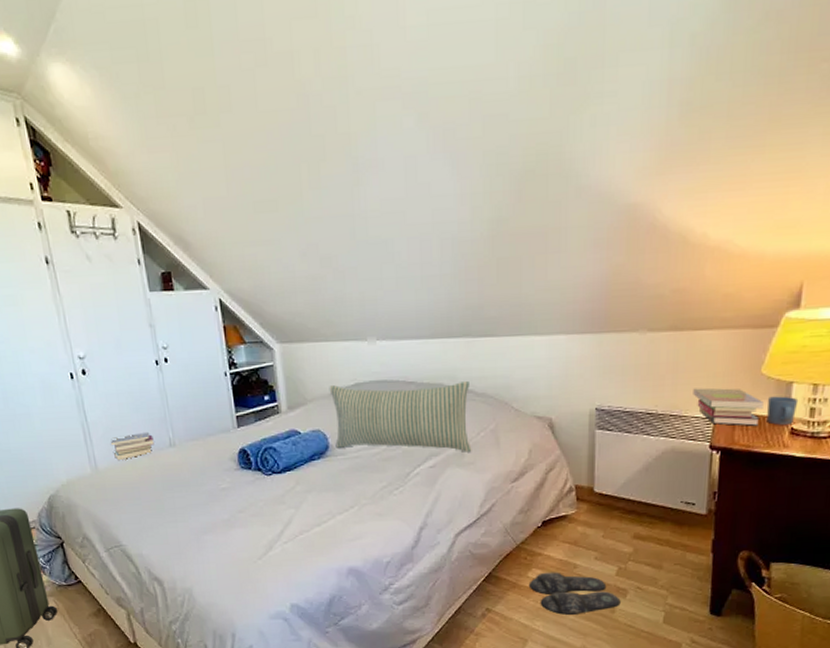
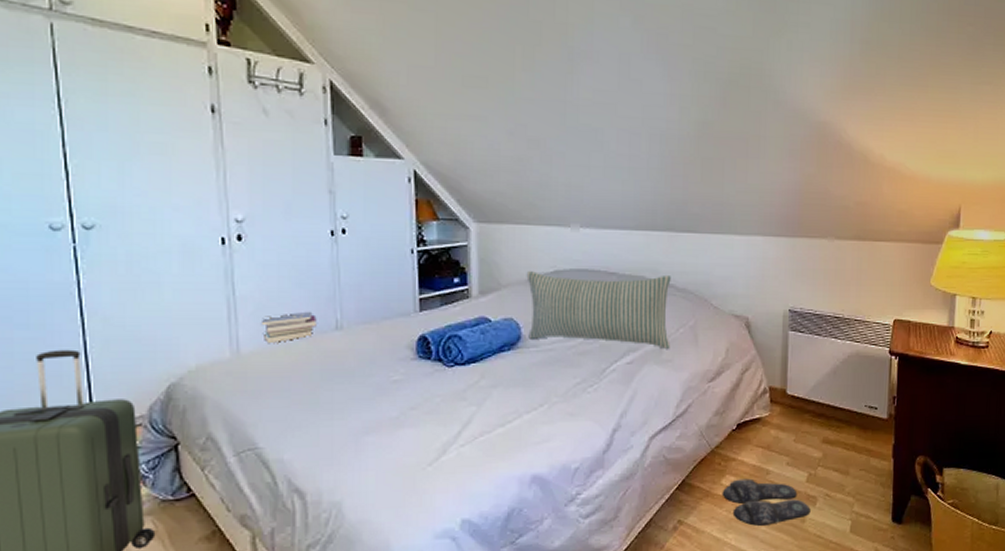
books: present [693,388,764,426] -> none [874,295,933,334]
mug: present [767,396,799,426] -> none [936,307,961,335]

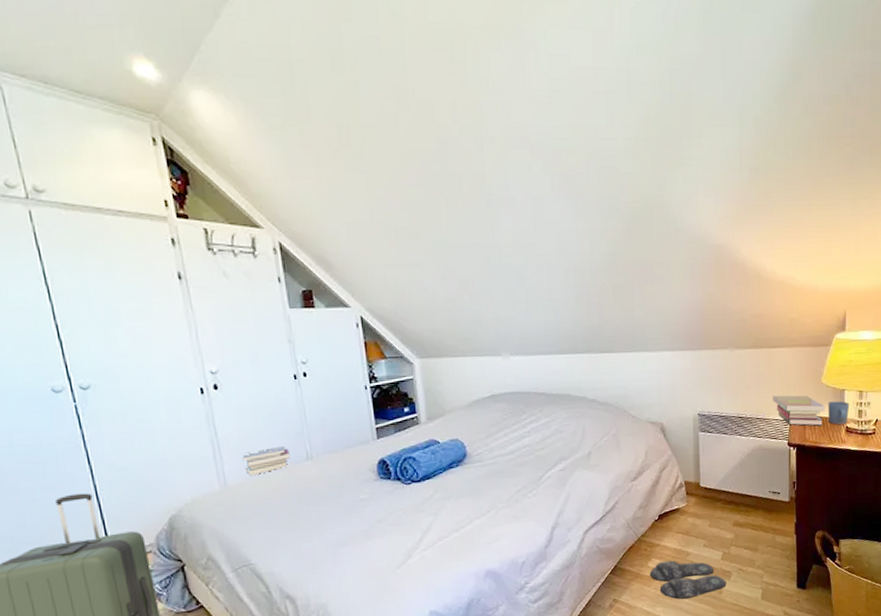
pillow: present [526,271,671,349] -> none [466,392,597,456]
books: none [874,295,933,334] -> present [773,395,825,426]
mug: none [936,307,961,335] -> present [828,401,850,425]

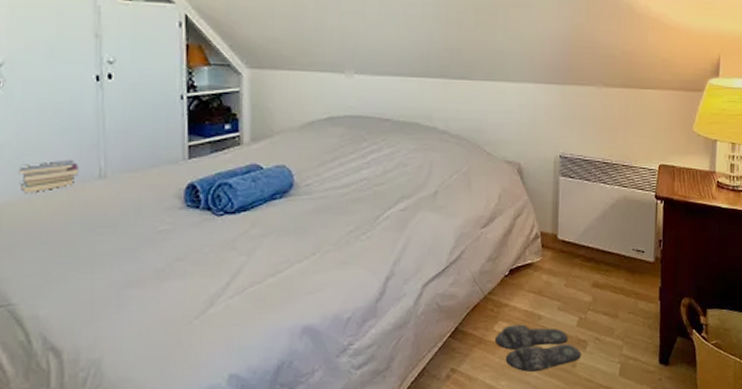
books: present [773,395,825,426] -> none [641,141,696,178]
mug: present [828,401,850,425] -> none [699,152,722,179]

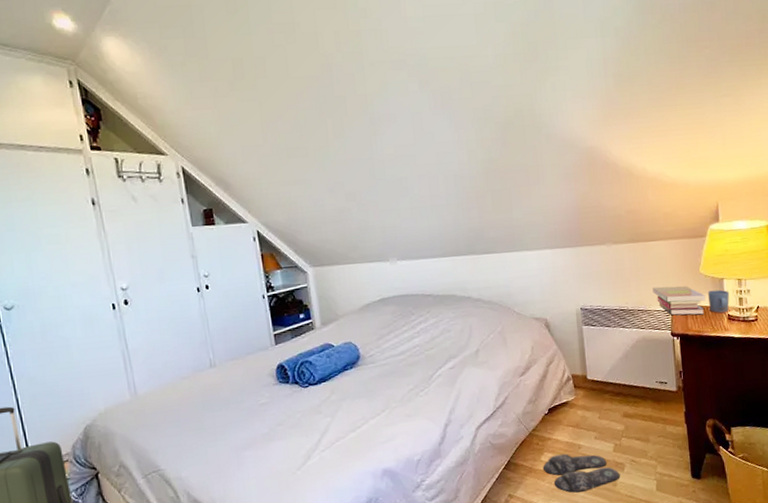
books: present [19,160,79,194] -> none [152,356,195,385]
books: none [641,141,696,178] -> present [652,286,705,316]
mug: none [699,152,722,179] -> present [708,289,730,314]

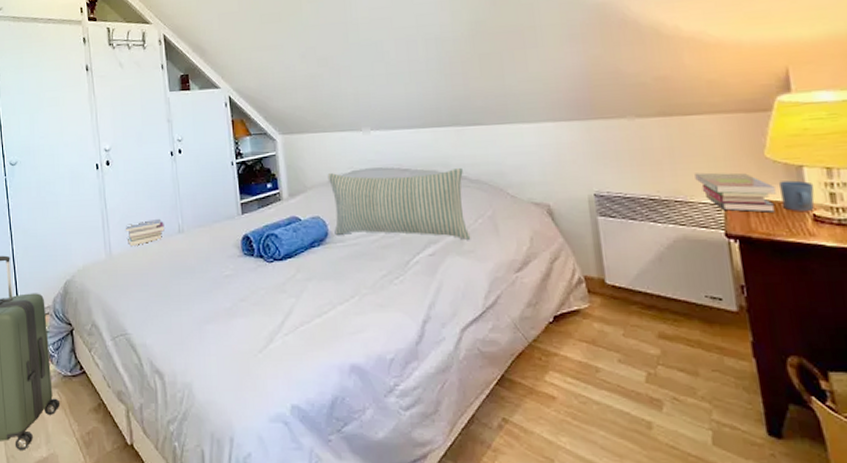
books: none [152,356,195,385] -> present [126,219,165,247]
pillow: none [358,292,484,358] -> present [327,168,471,240]
slippers: present [543,453,620,493] -> none [548,376,657,430]

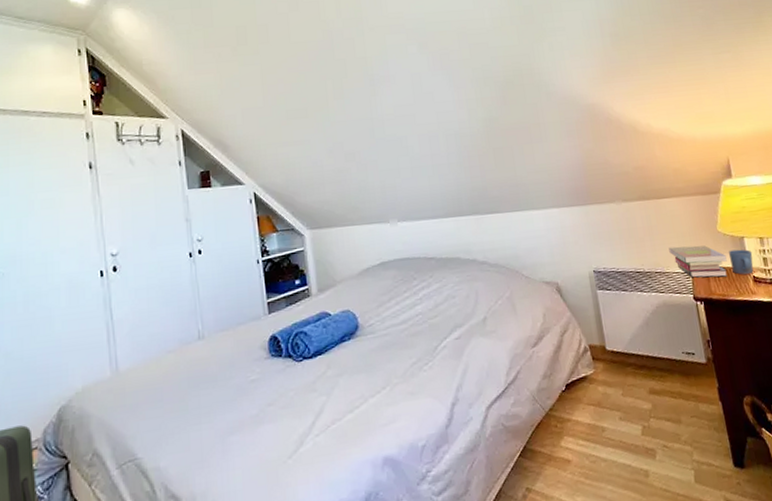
books: present [126,219,165,247] -> none [136,327,182,360]
pillow: present [327,168,471,240] -> none [356,254,492,327]

